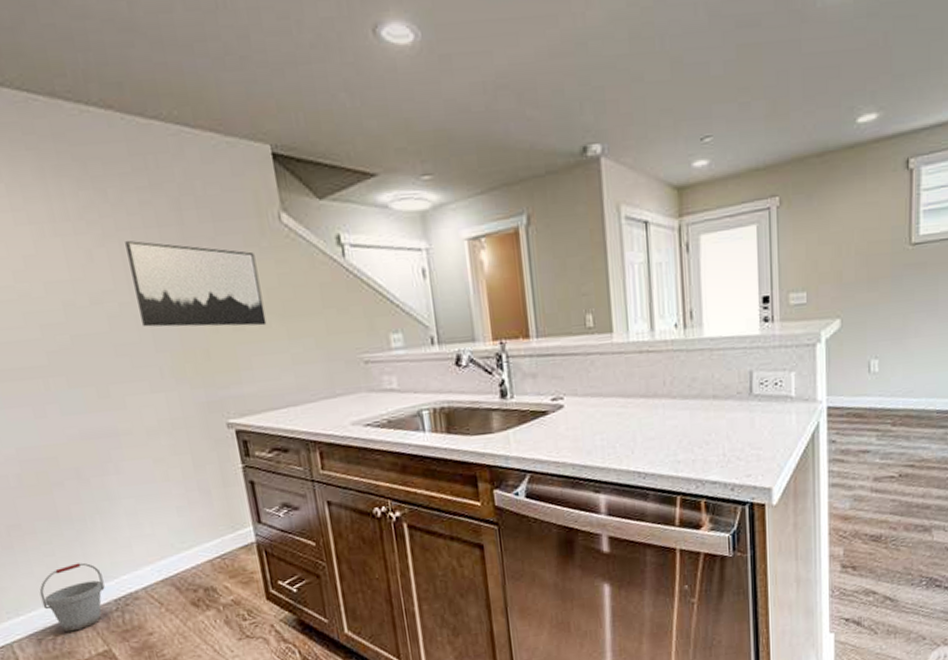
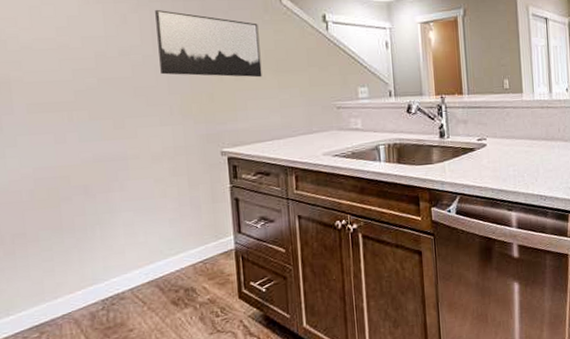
bucket: present [39,562,105,632] -> none [32,267,95,330]

